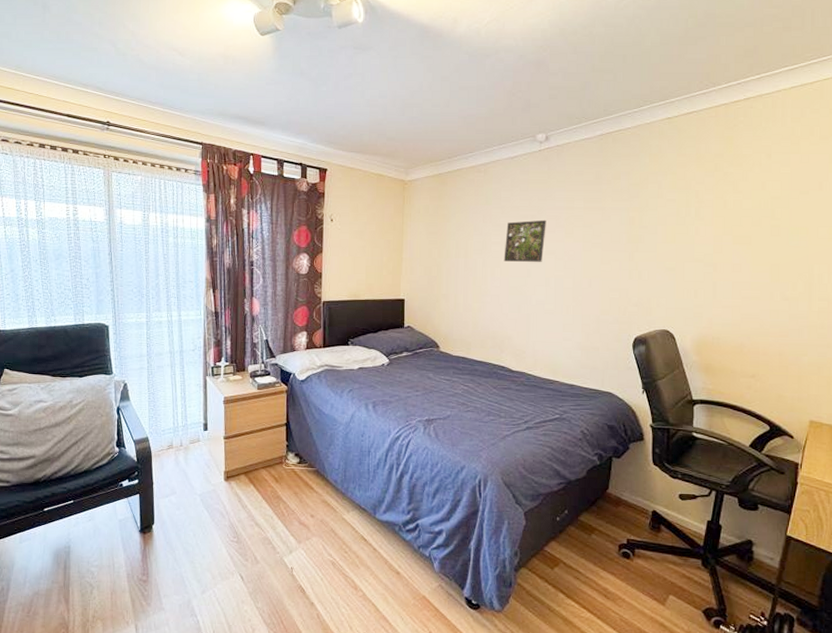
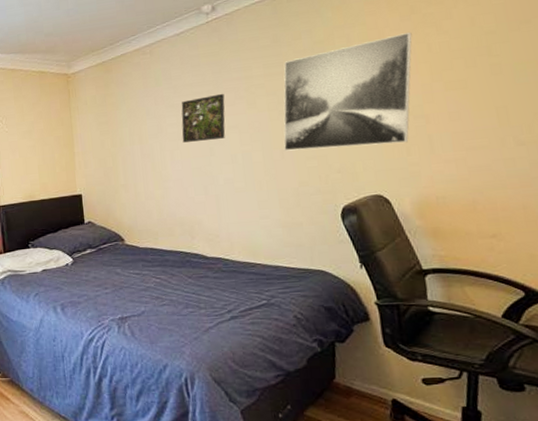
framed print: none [592,188,713,286] -> present [283,32,412,151]

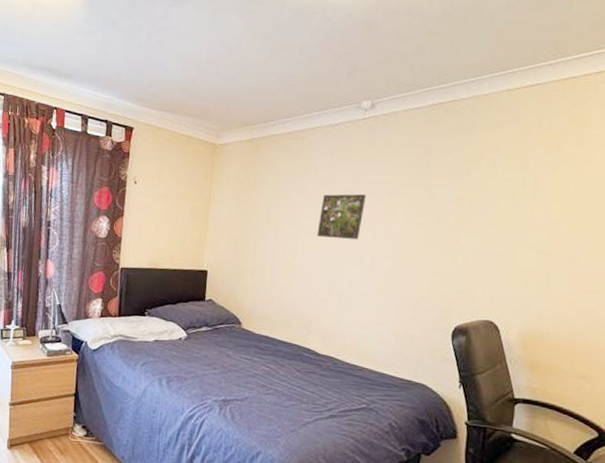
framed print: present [283,32,412,151] -> none [412,168,553,276]

